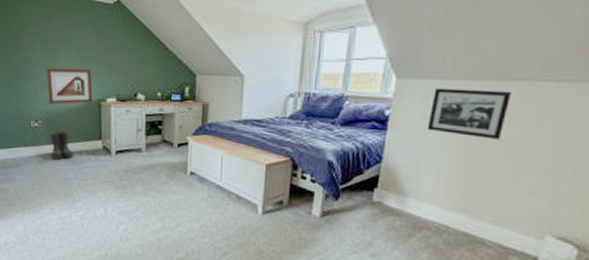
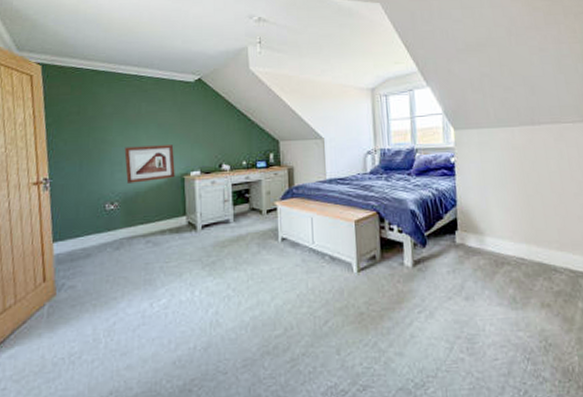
boots: present [50,130,73,160] -> none [127,210,155,244]
picture frame: present [427,88,513,139] -> none [485,133,546,175]

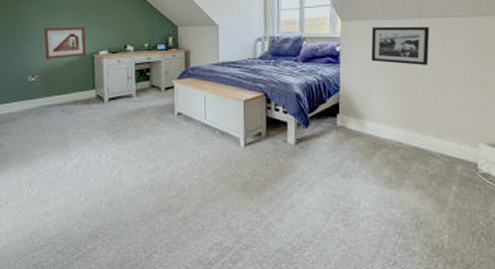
picture frame: none [485,133,546,175] -> present [370,26,430,65]

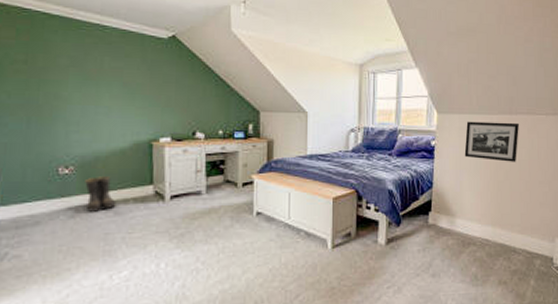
picture frame: present [43,27,86,59] -> none [82,105,142,146]
boots: none [46,83,69,111] -> present [85,176,116,212]

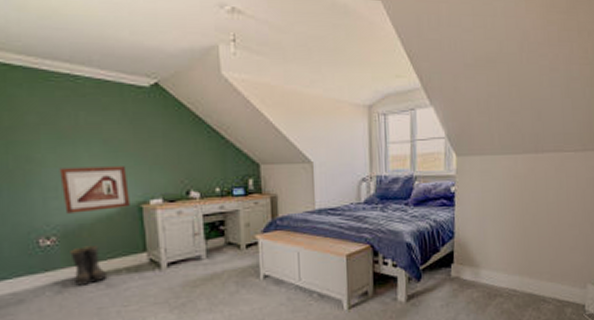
picture frame: none [82,105,142,146] -> present [59,166,130,214]
picture frame: present [464,121,520,162] -> none [487,162,547,205]

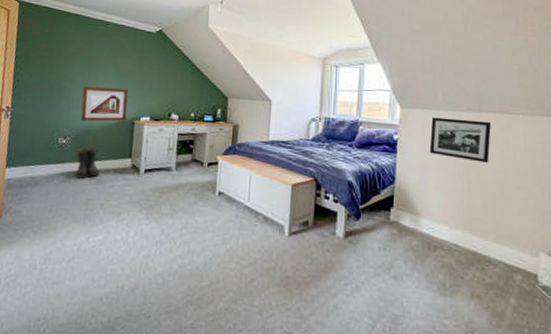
picture frame: none [487,162,547,205] -> present [429,117,492,163]

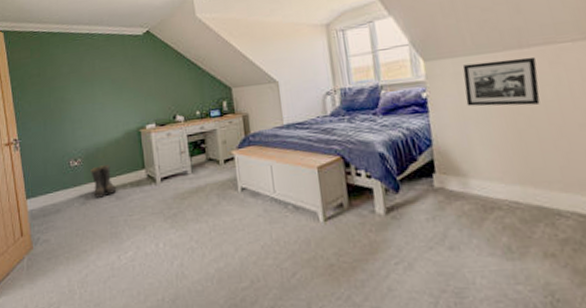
picture frame: present [80,86,129,122] -> none [83,99,132,140]

